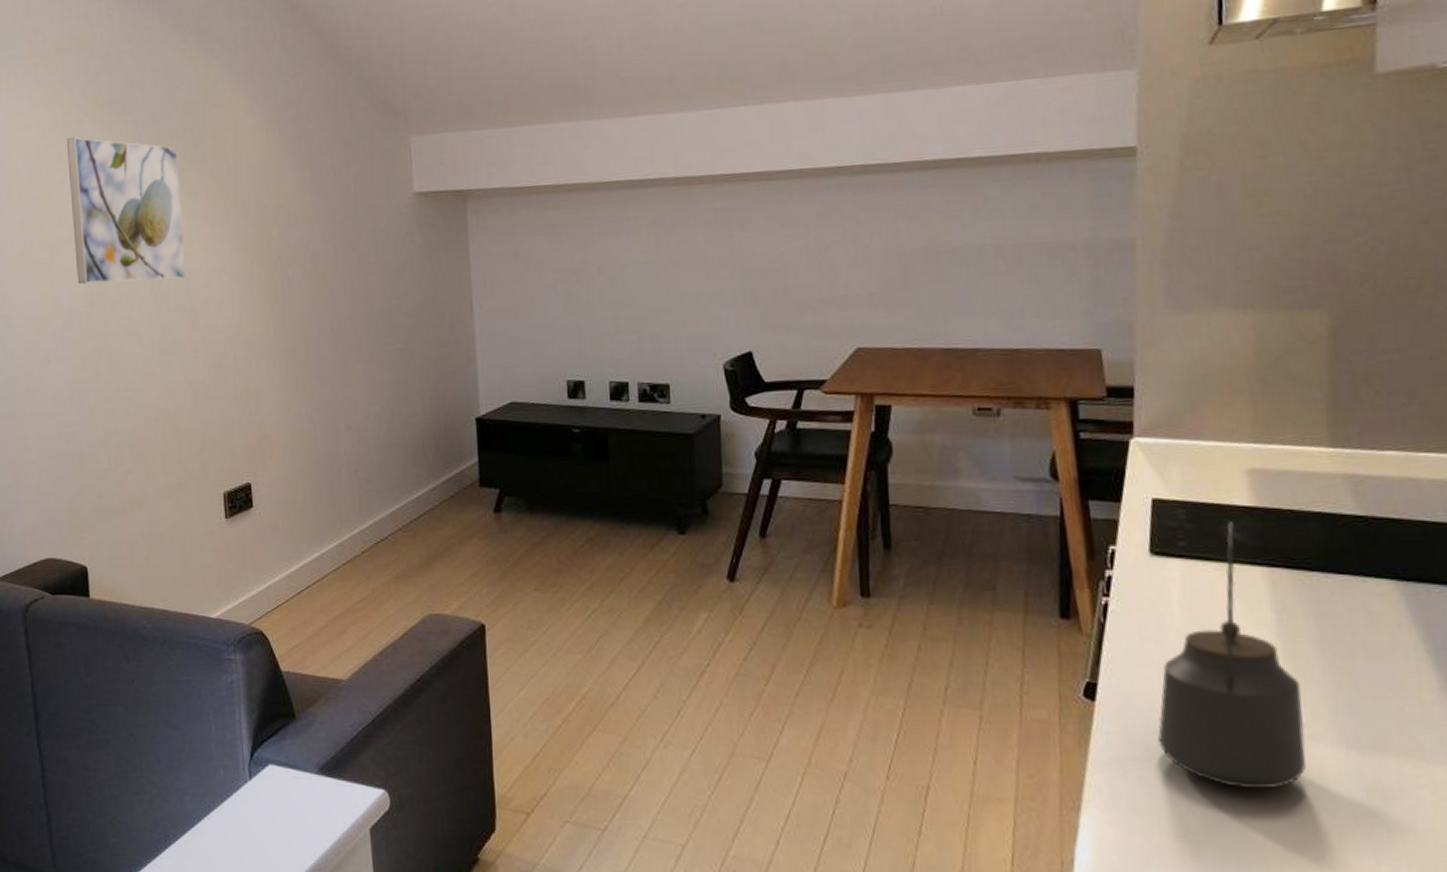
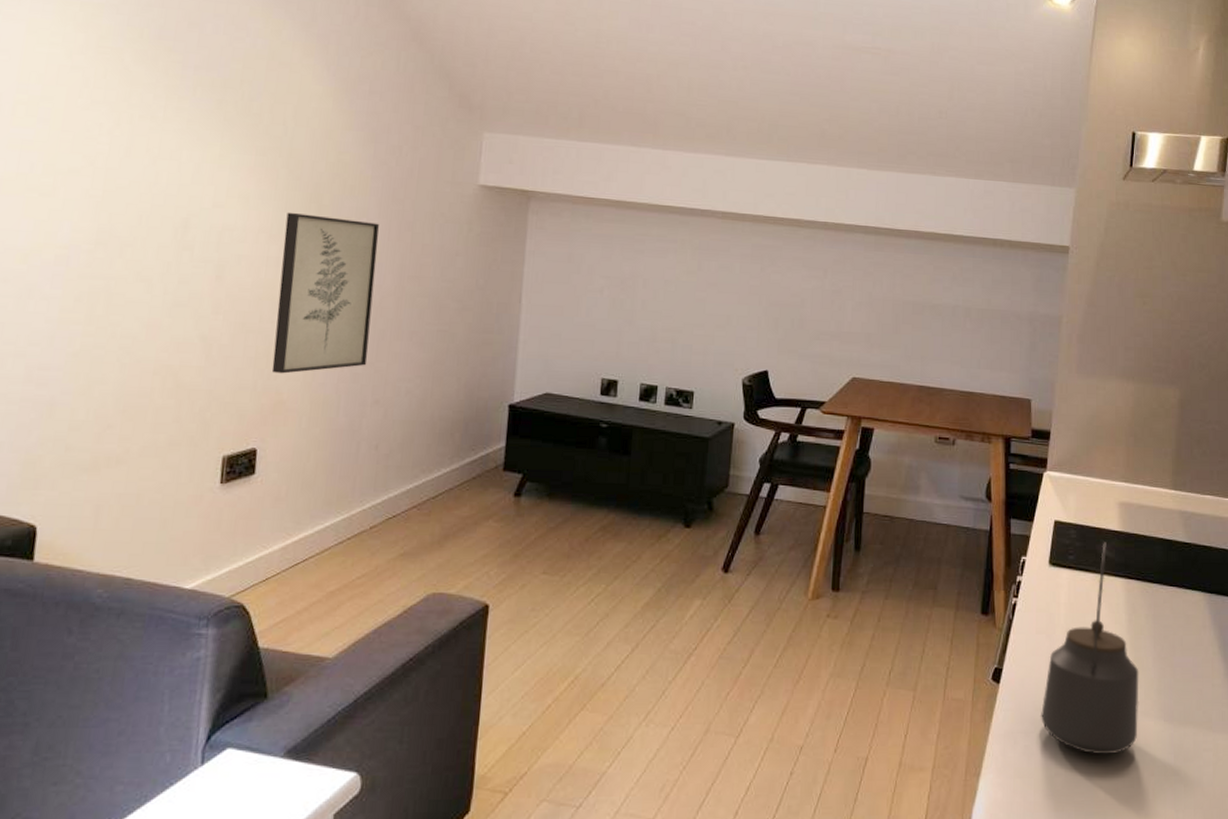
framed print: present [66,136,187,285] -> none [83,64,231,231]
wall art: none [242,248,335,409] -> present [271,212,379,374]

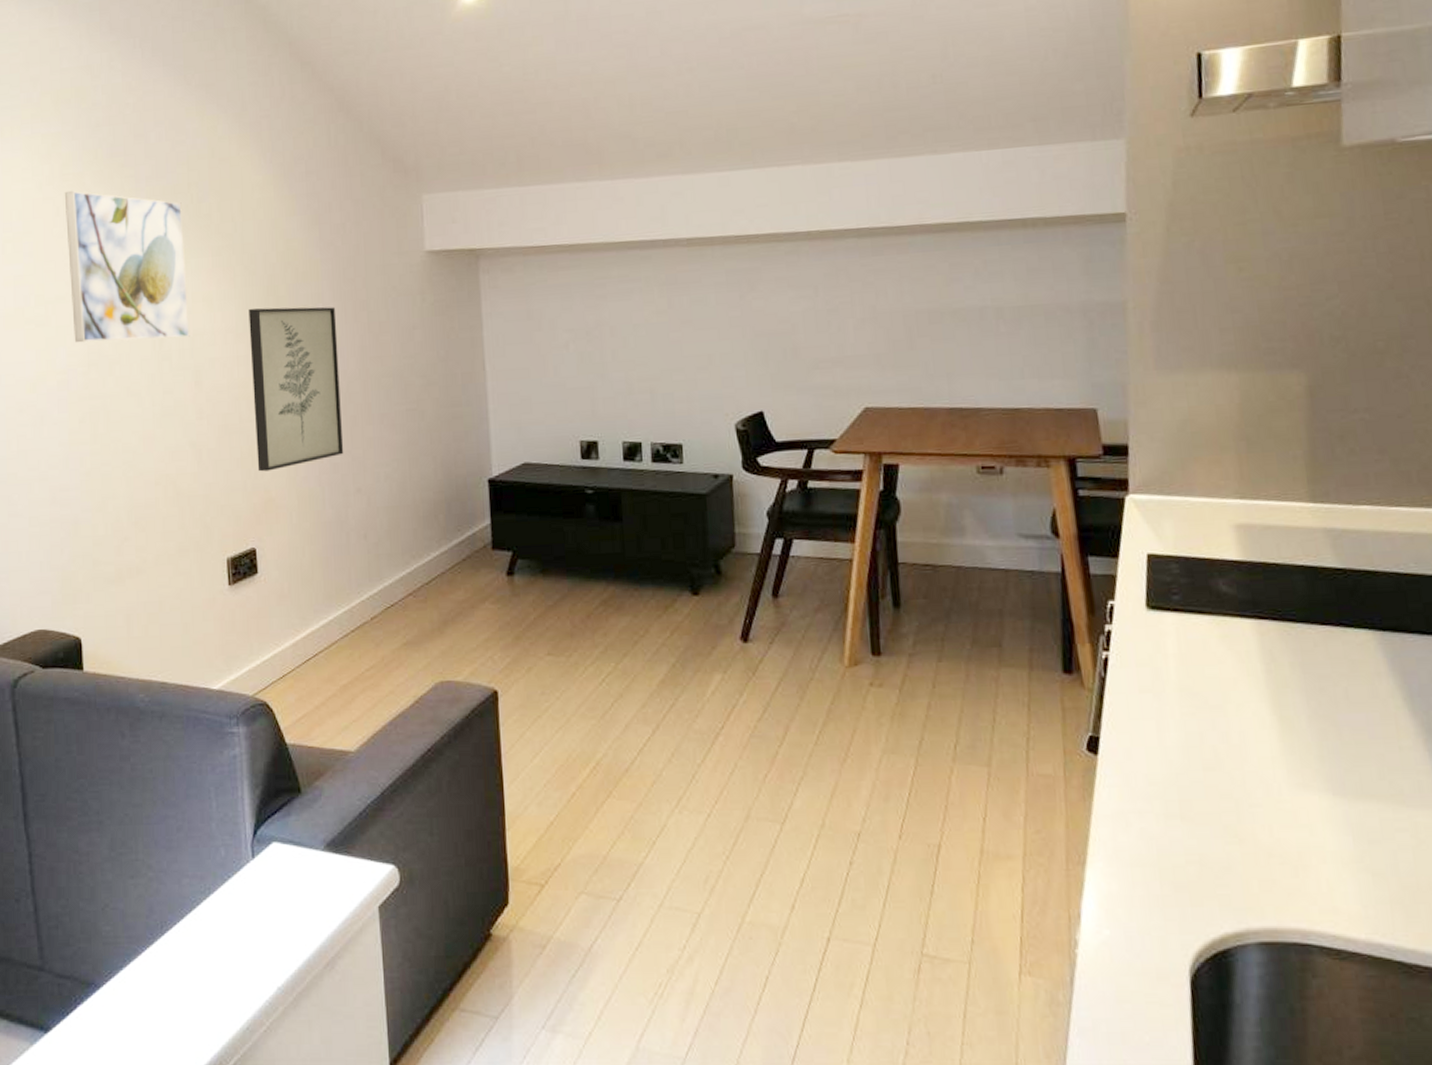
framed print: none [83,64,231,231] -> present [64,190,190,343]
kettle: present [1041,542,1139,755] -> none [1157,575,1296,838]

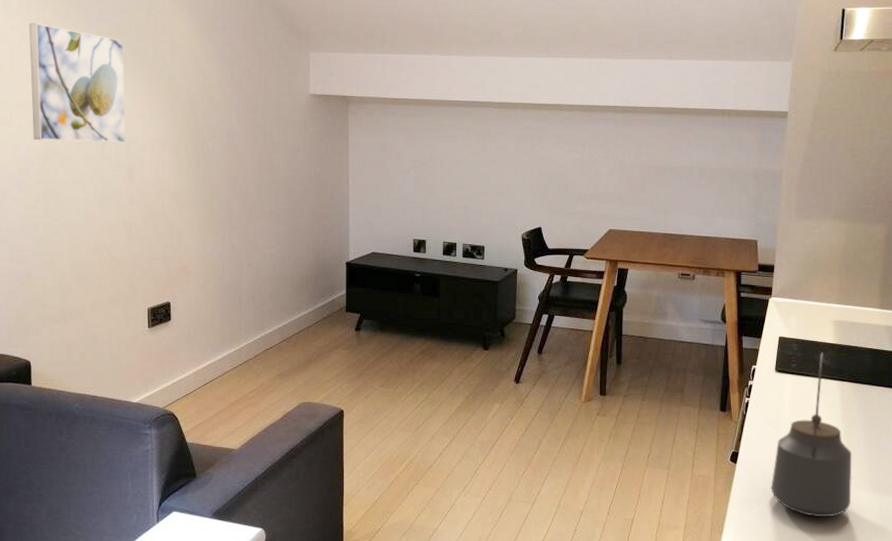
wall art: present [248,306,344,472] -> none [173,125,241,247]
kettle: none [1157,575,1296,838] -> present [771,352,852,518]

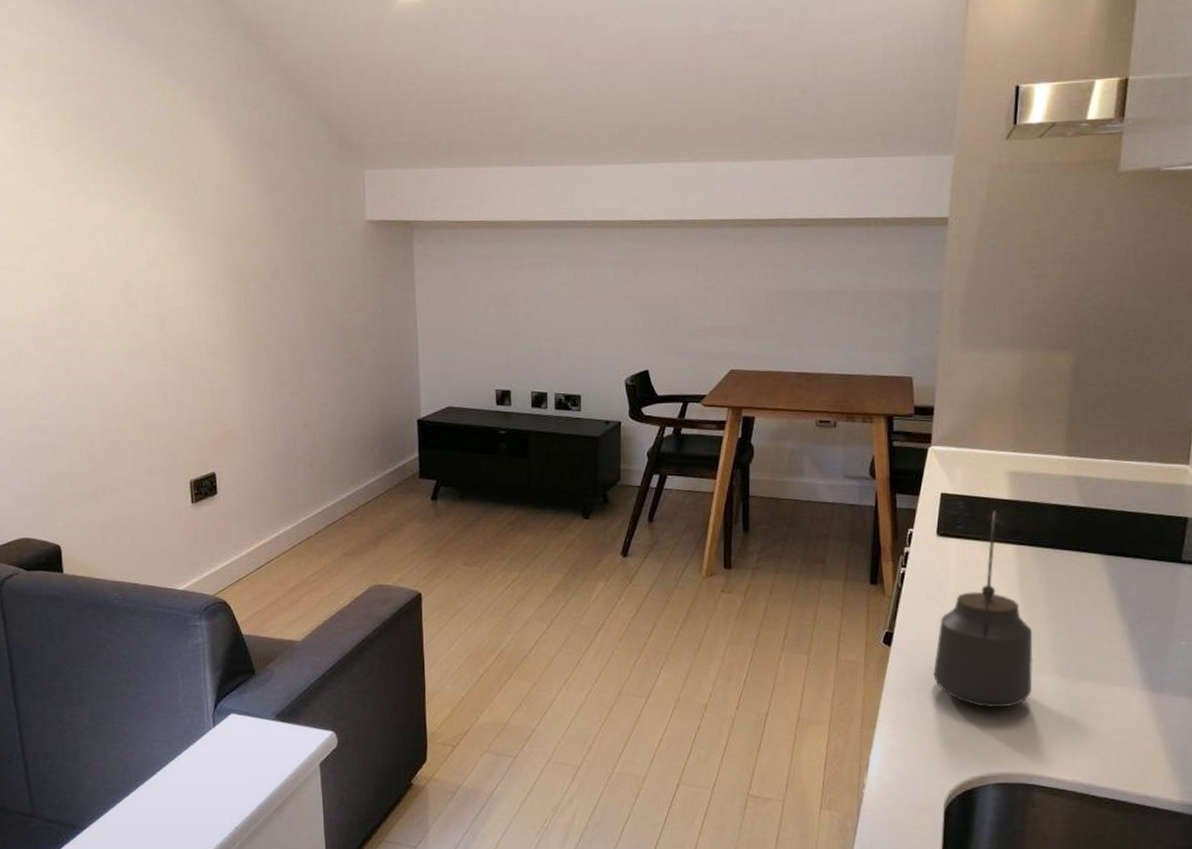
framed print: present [29,22,126,143] -> none [35,148,155,289]

